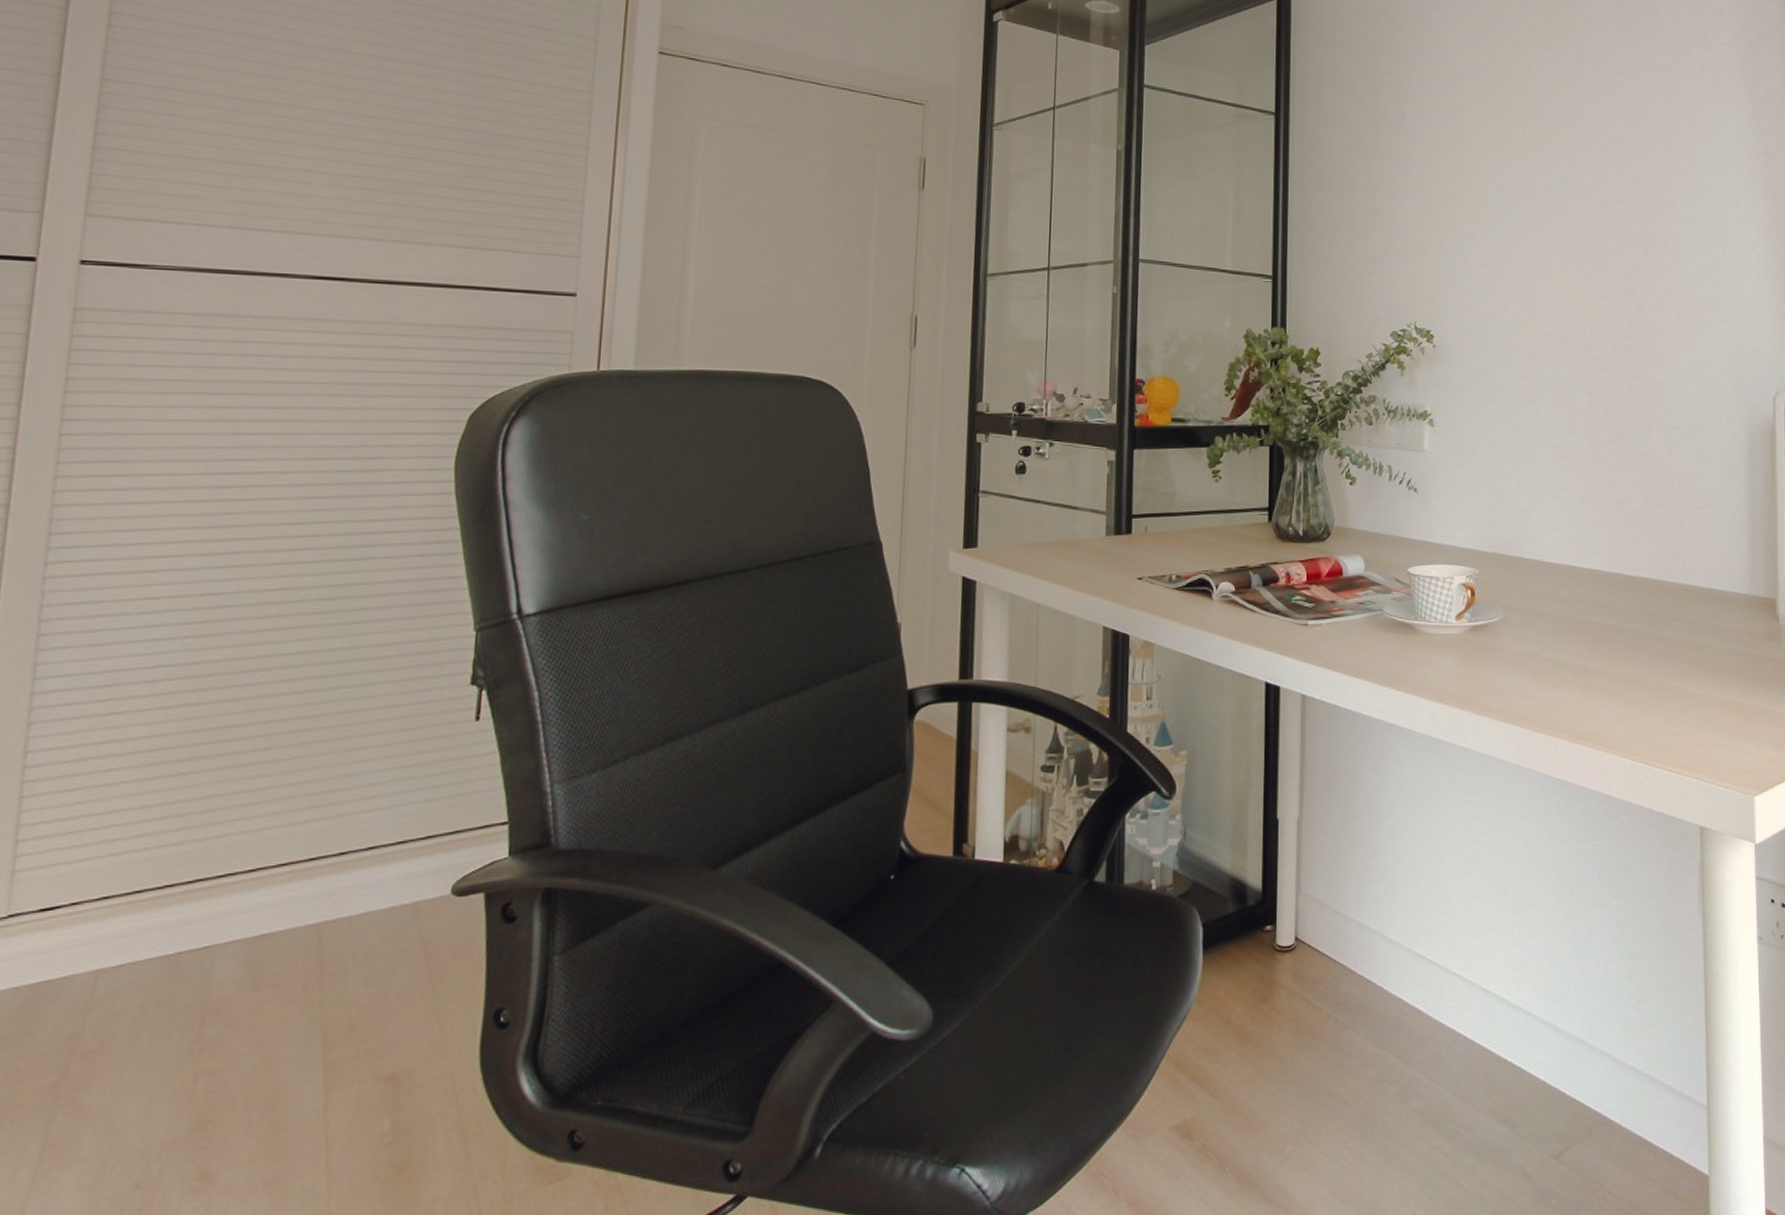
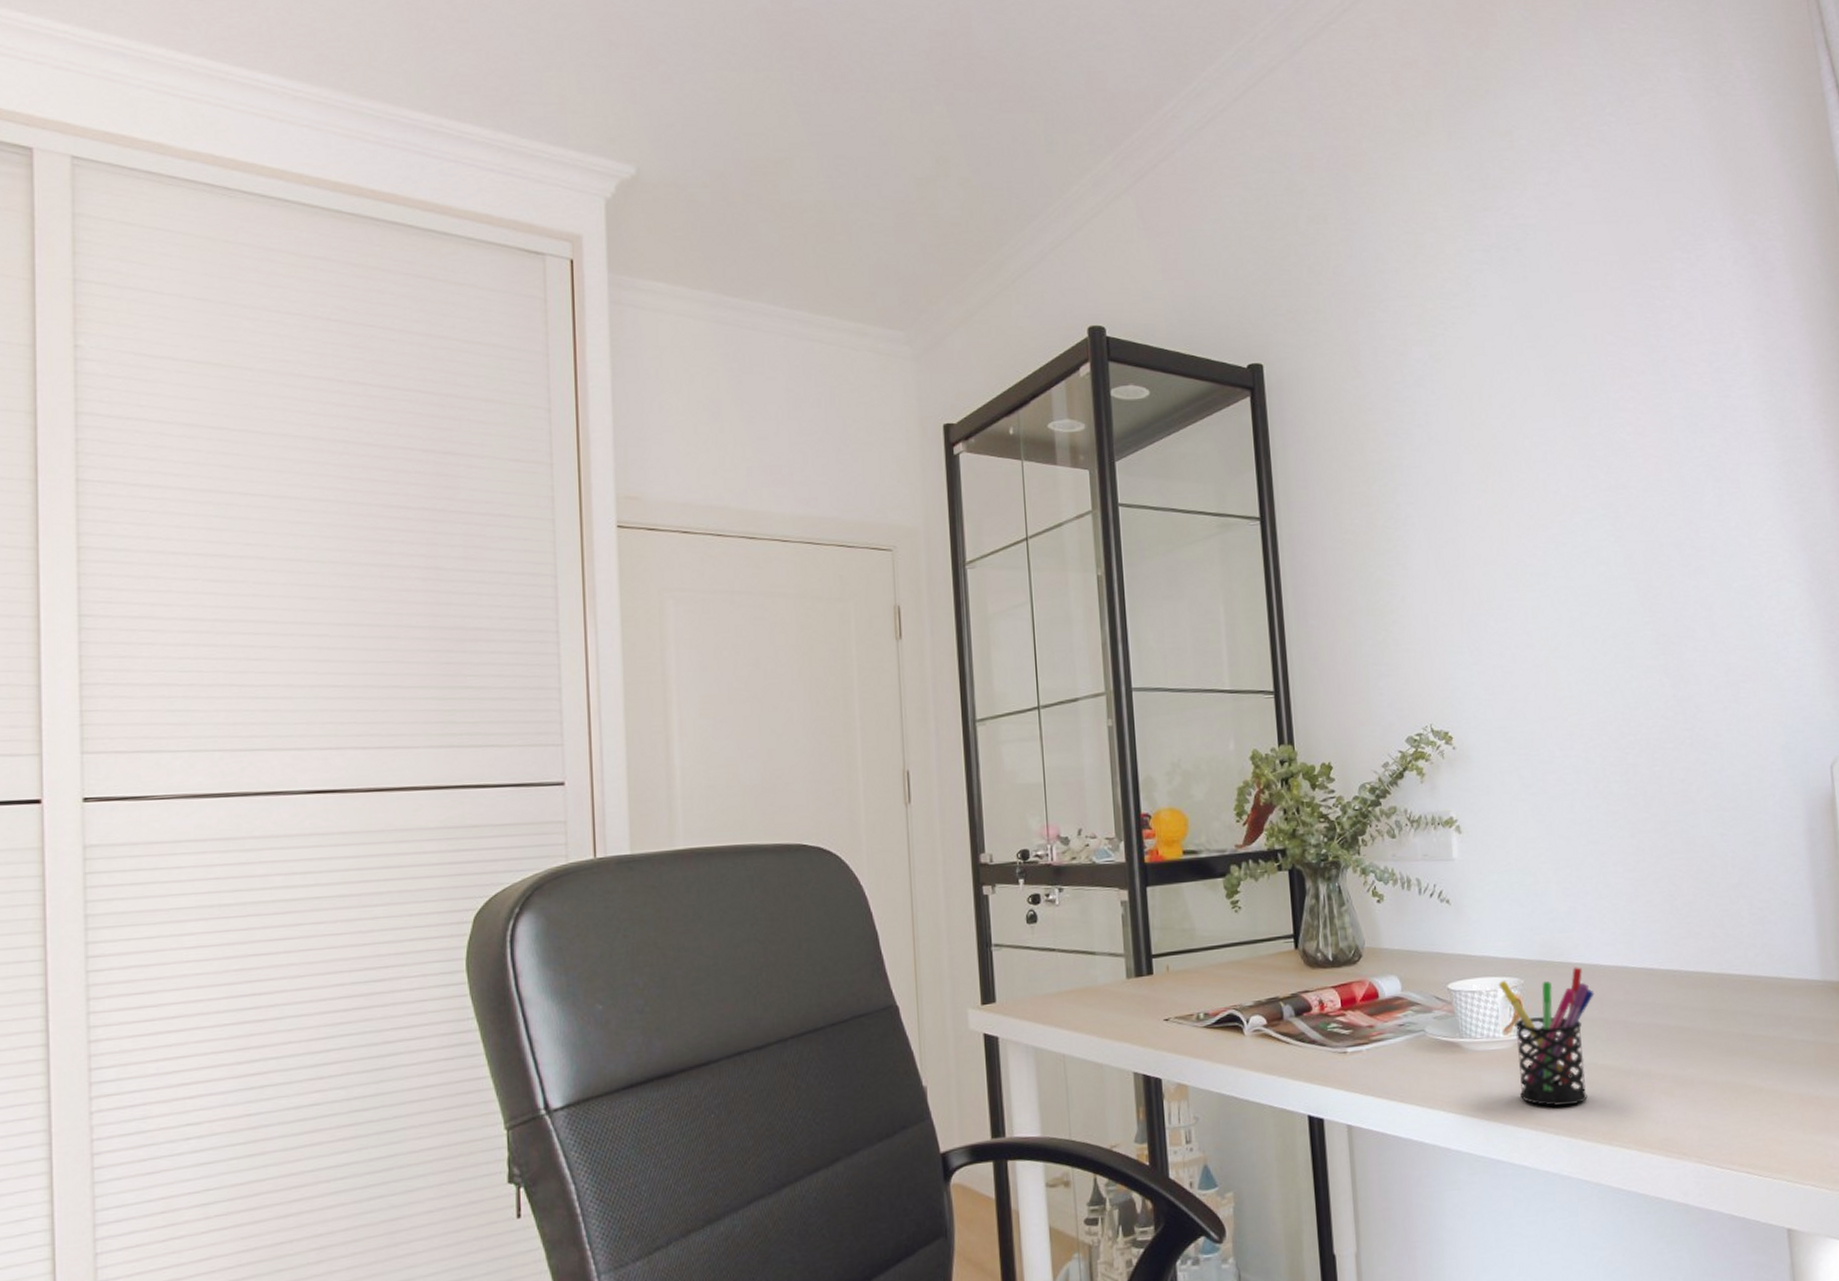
pen holder: none [1455,562,1543,692] -> present [1498,967,1595,1106]

